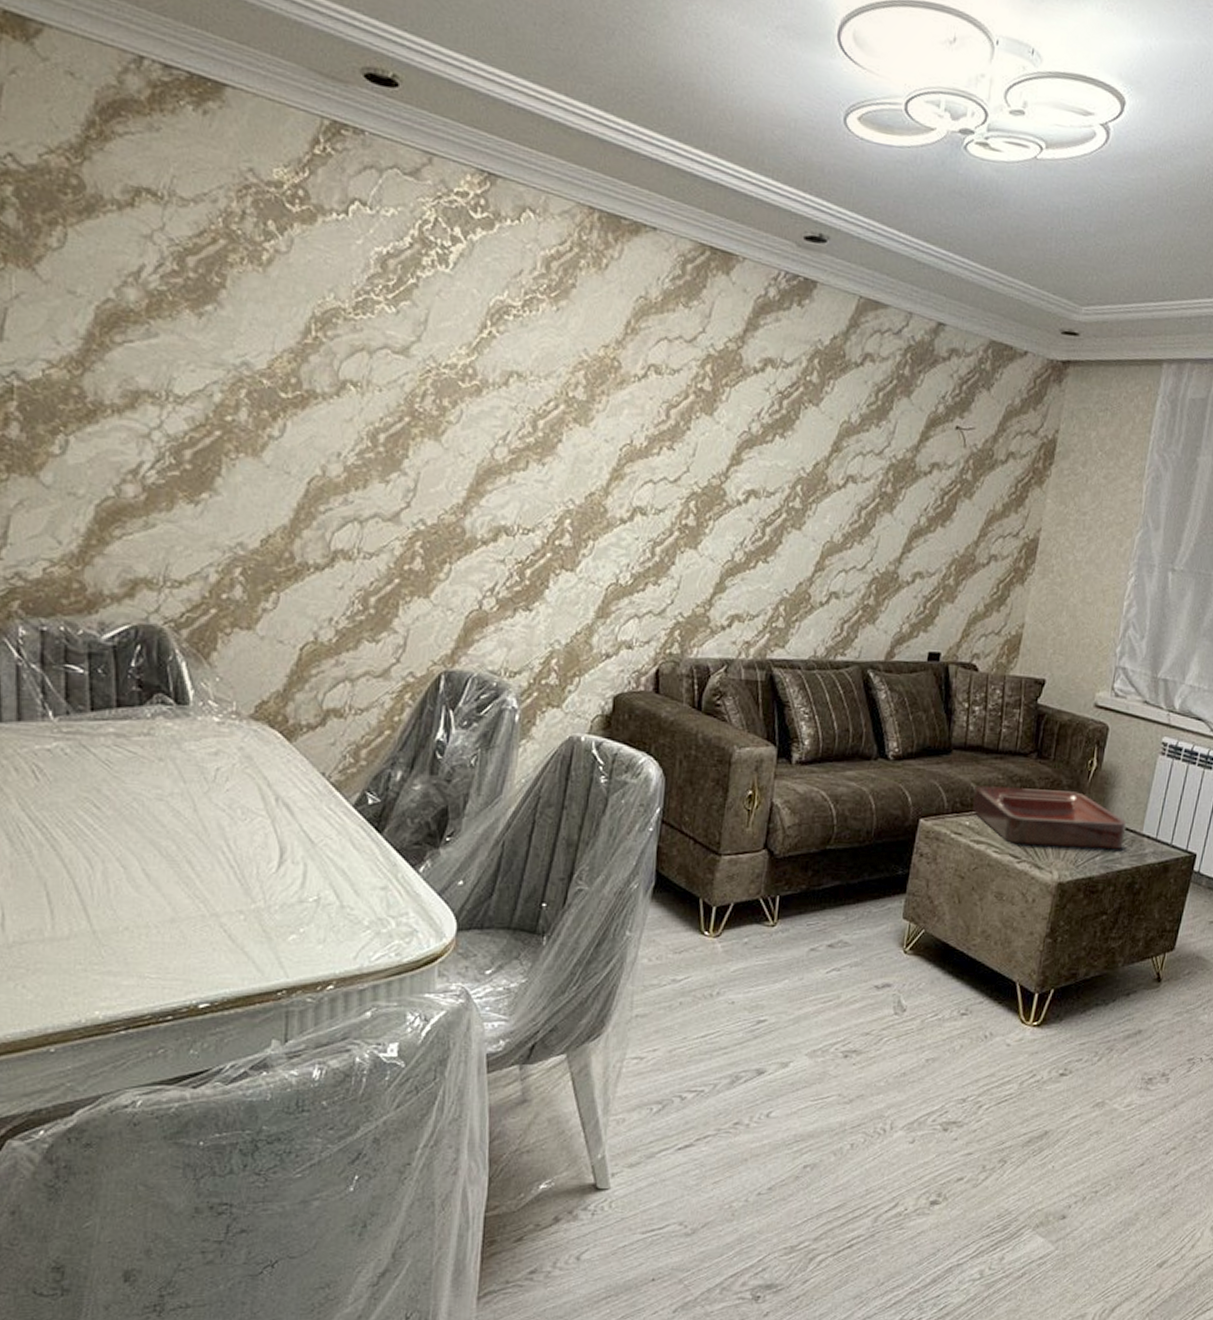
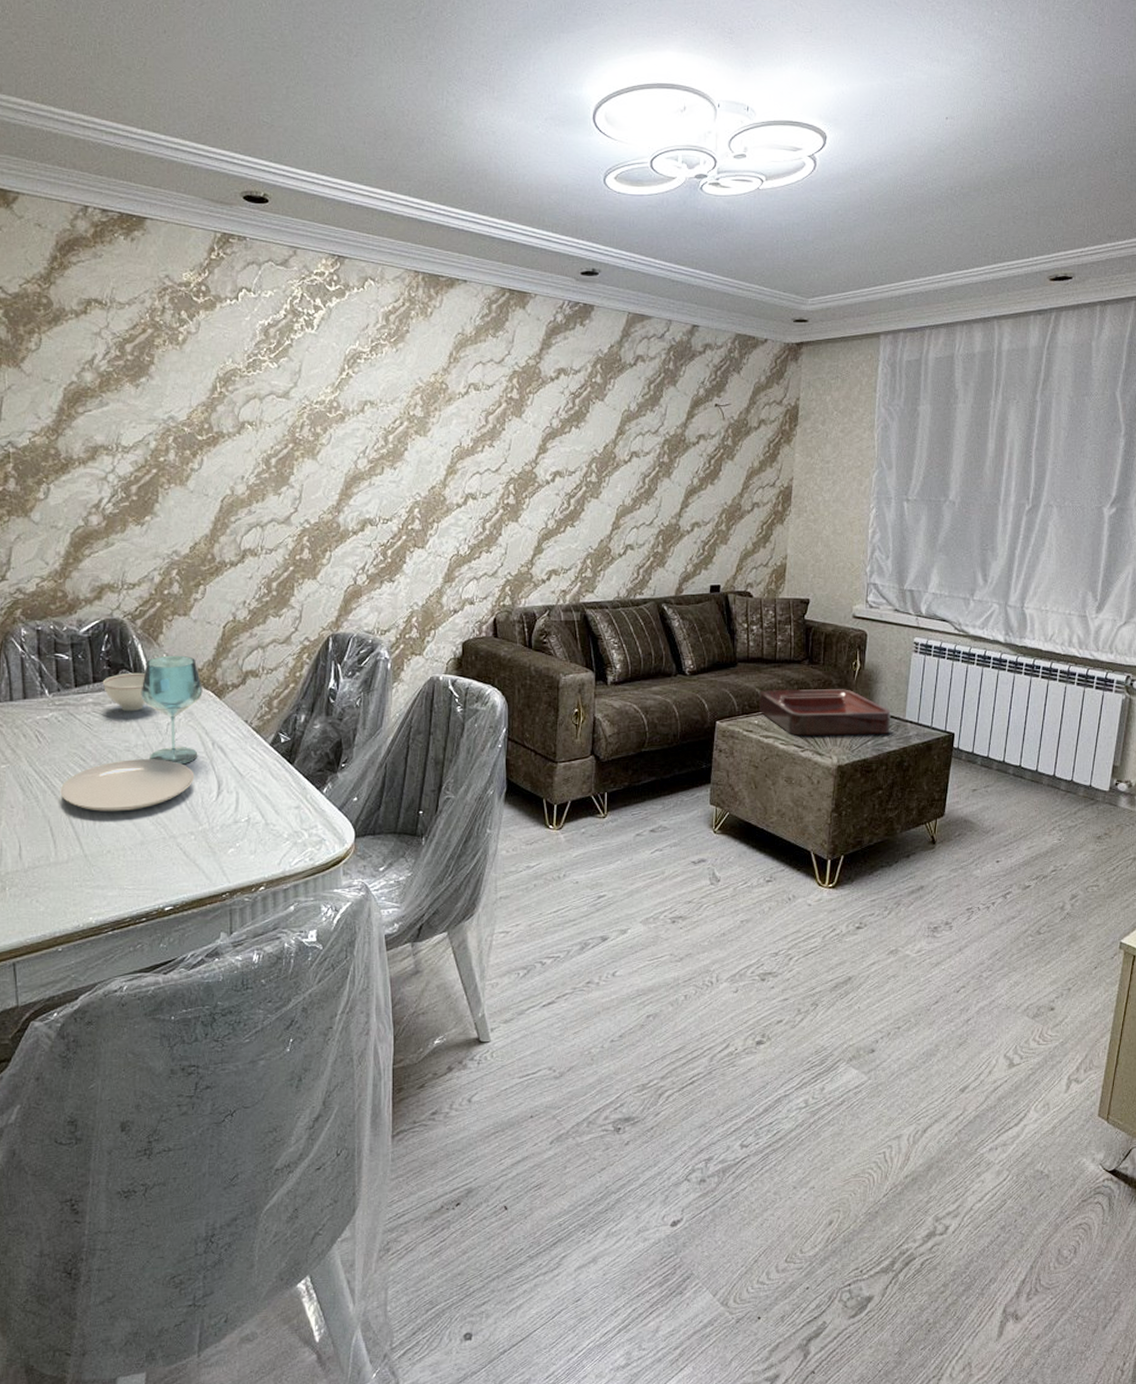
plate: none [62,811,249,879] -> present [60,759,195,812]
bowl: none [129,698,190,750] -> present [102,672,146,712]
wine glass: none [181,679,267,823] -> present [141,655,203,765]

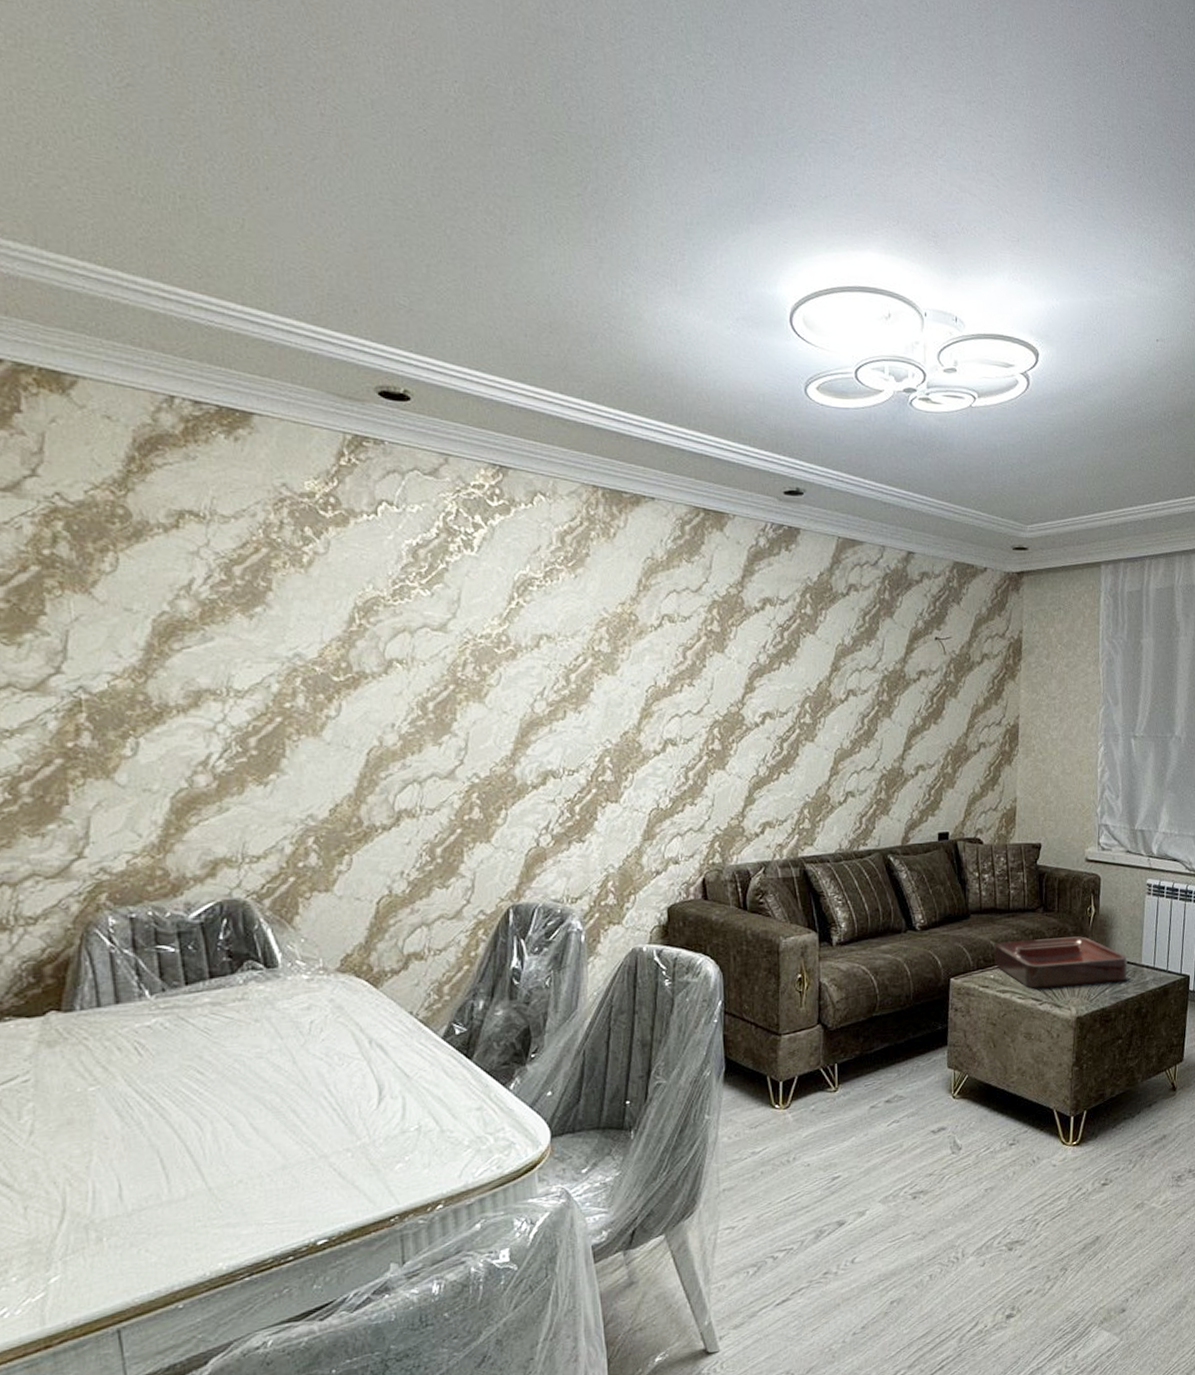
plate: present [60,759,195,812] -> none [171,1064,349,1134]
bowl: present [102,672,146,712] -> none [221,962,279,1011]
wine glass: present [141,655,203,765] -> none [273,939,354,1070]

